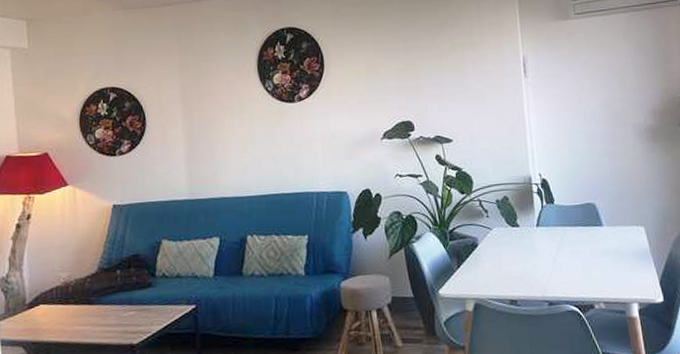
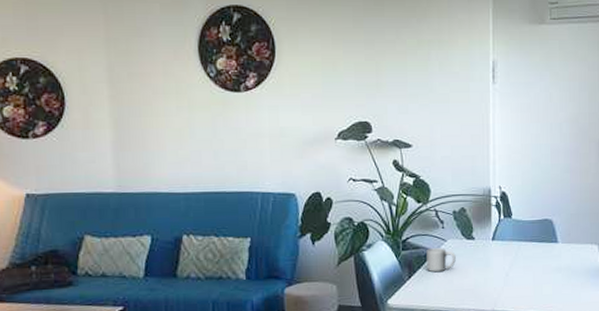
mug: none [473,236,503,261] -> present [426,248,456,273]

